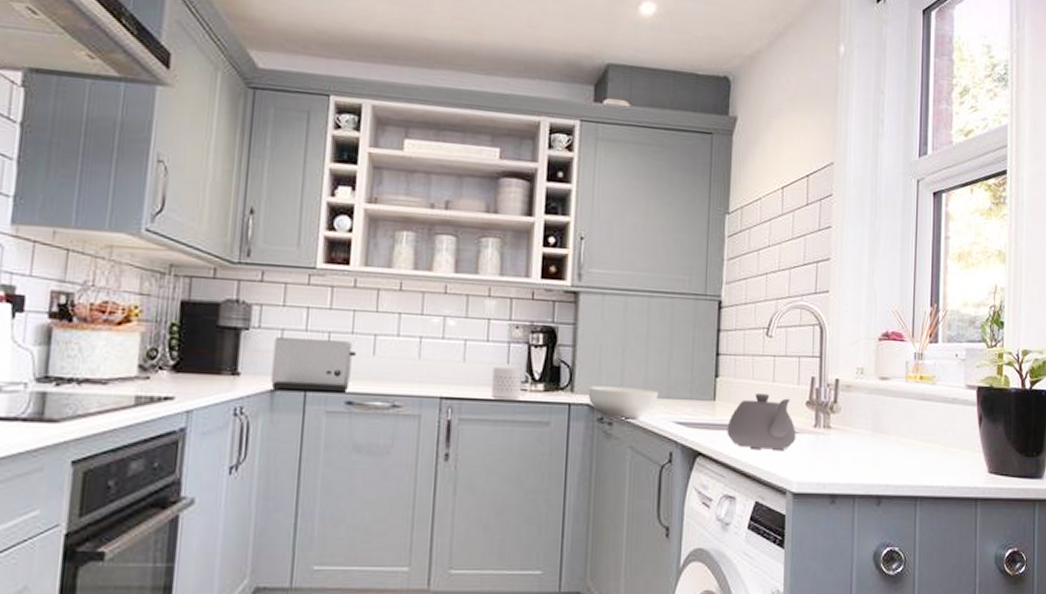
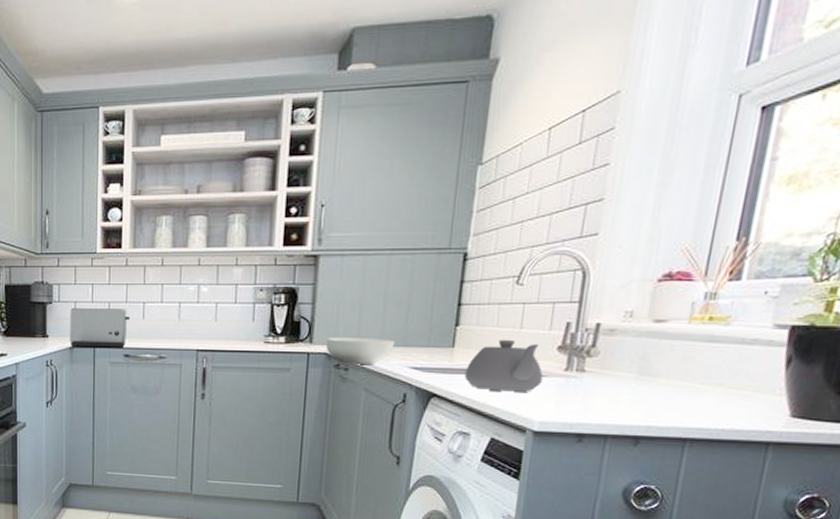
mug: present [491,366,531,399] -> none [239,324,273,350]

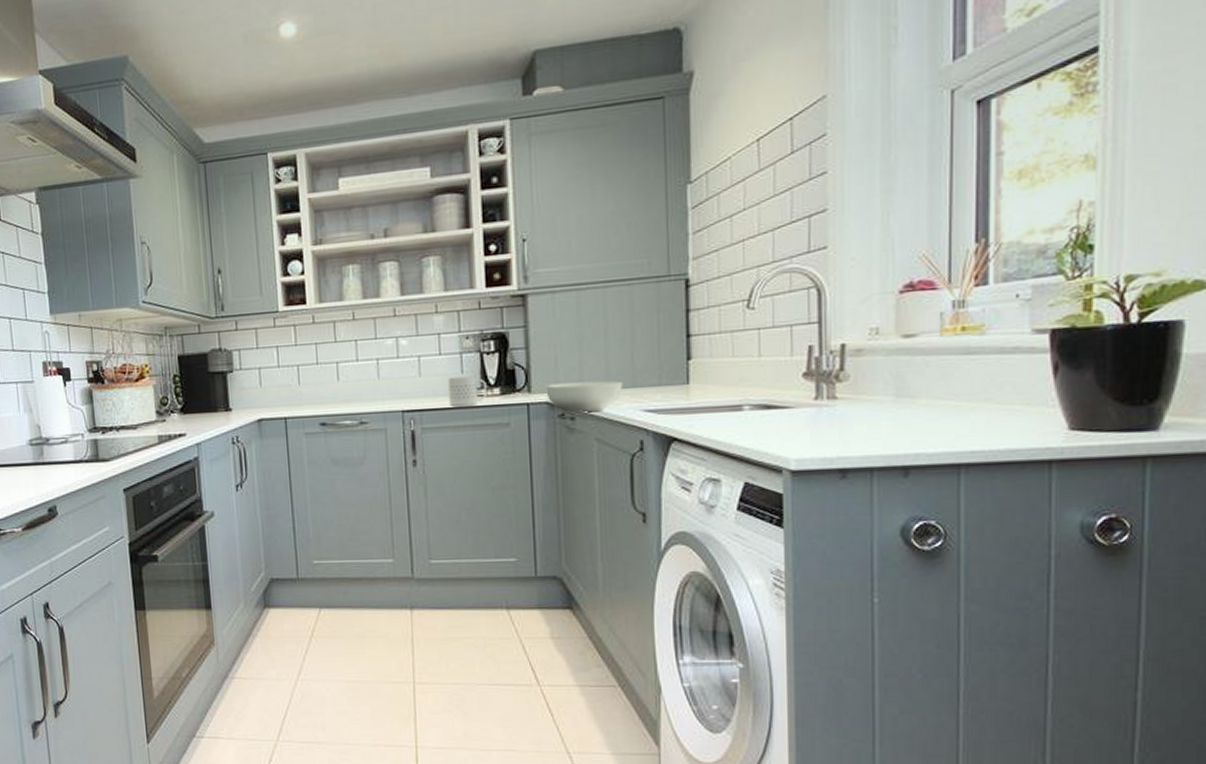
toaster: present [70,308,131,348] -> none [254,371,324,419]
mug: none [239,324,273,350] -> present [448,375,487,406]
teapot: present [464,339,543,393] -> none [705,369,792,431]

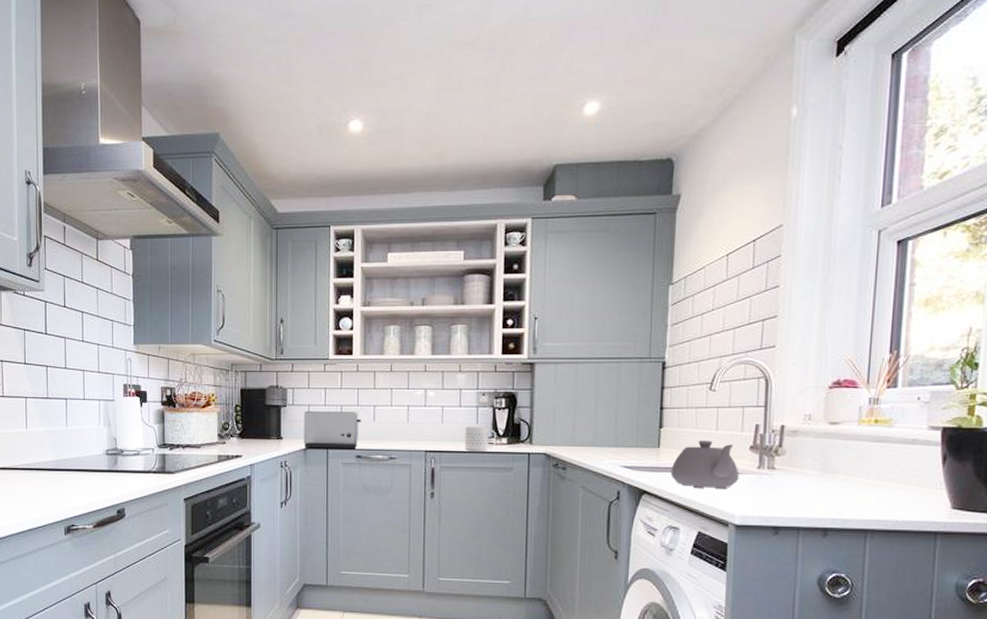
toaster: none [254,371,324,419] -> present [303,411,362,449]
bowl: present [544,380,623,413] -> none [543,438,607,464]
teapot: none [705,369,792,431] -> present [671,439,739,490]

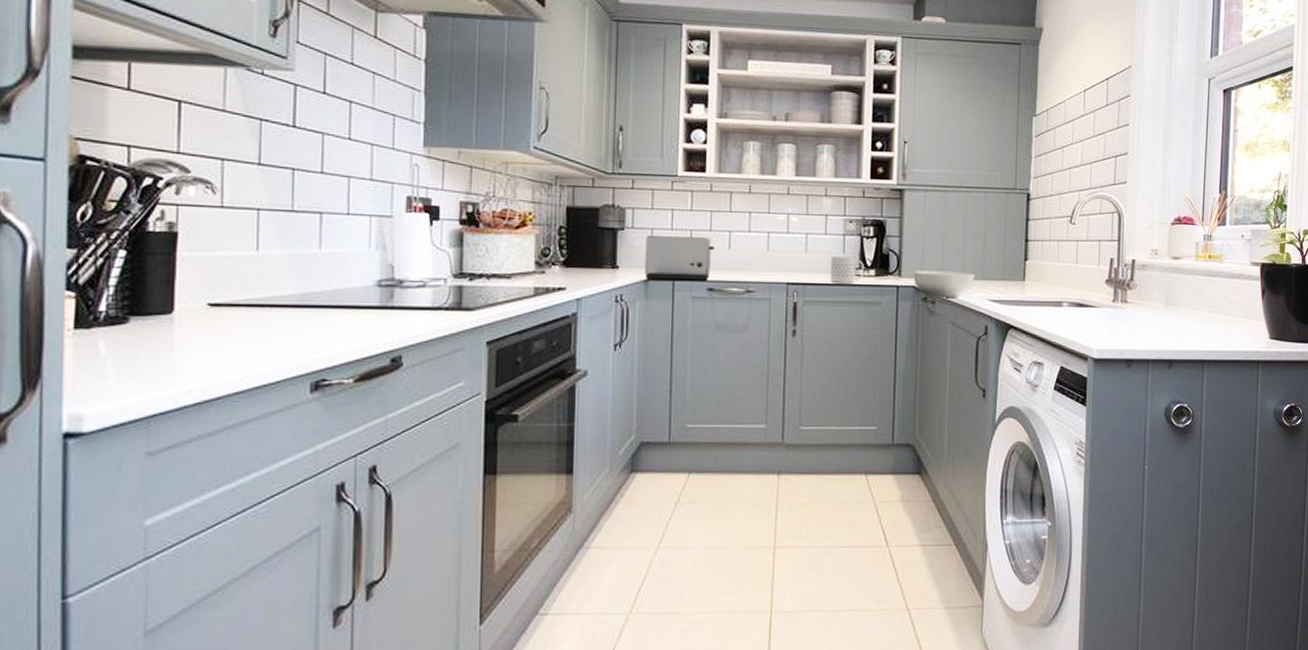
bowl: none [543,438,607,464] -> present [912,270,975,297]
teapot: present [671,439,739,490] -> none [1035,273,1097,323]

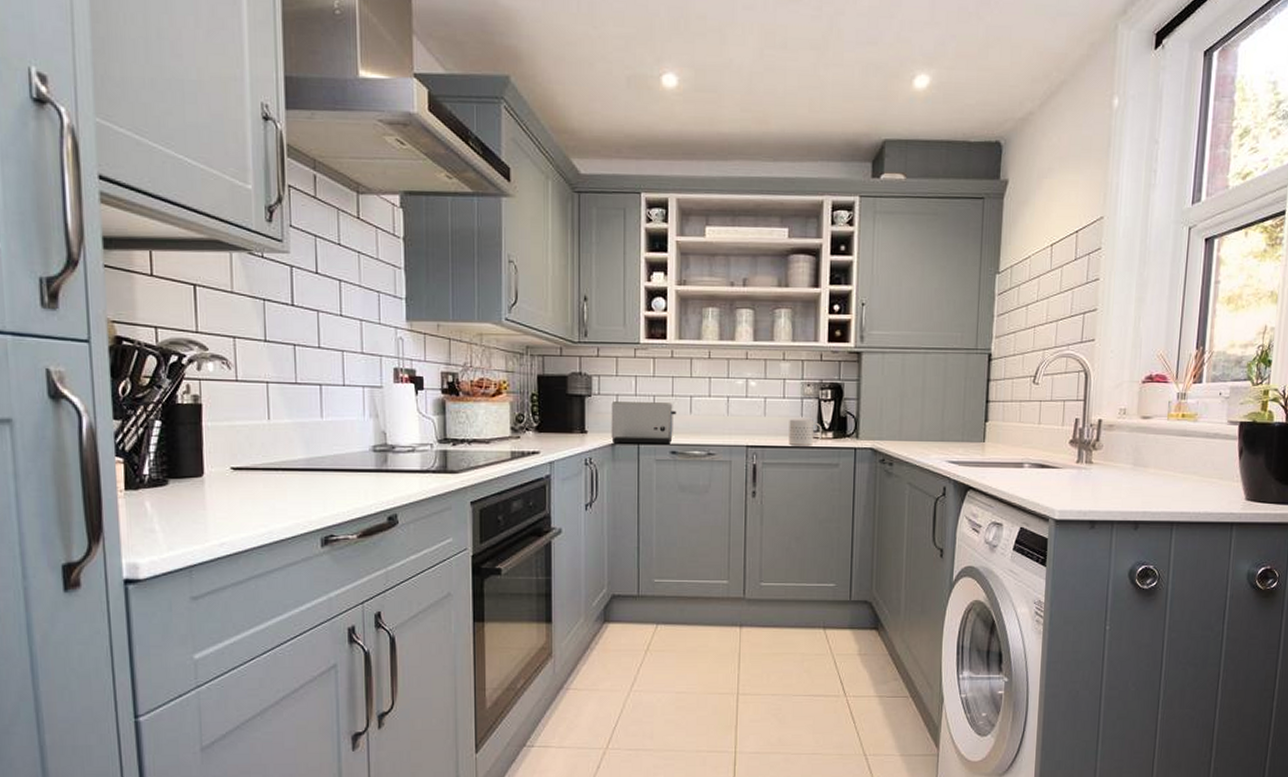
bowl: present [912,270,975,297] -> none [870,432,934,459]

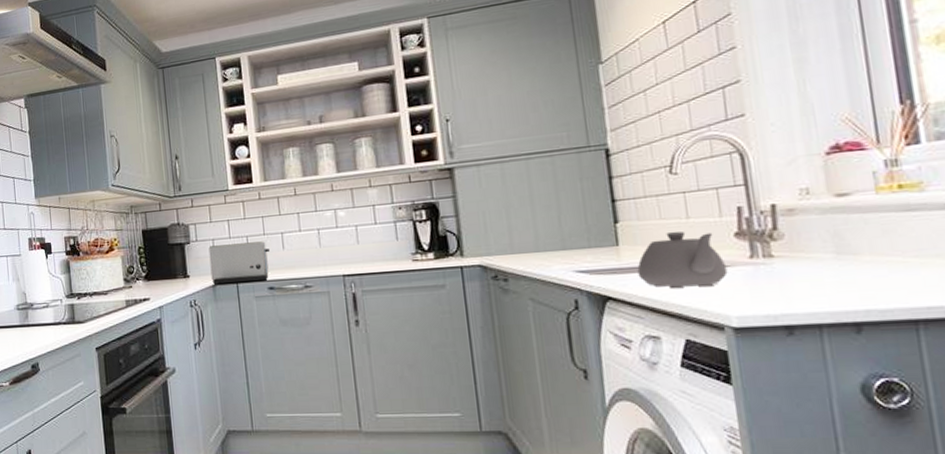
mug: present [788,419,821,445] -> none [384,242,422,270]
teapot: none [995,434,1060,484] -> present [637,231,728,289]

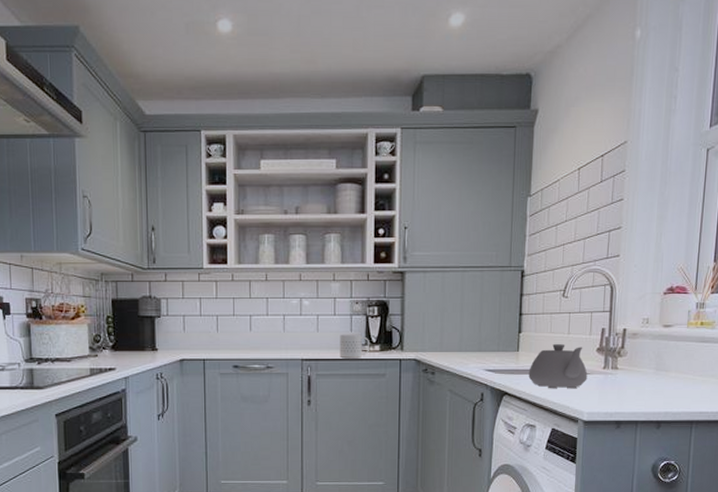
toaster: present [208,241,271,285] -> none [179,322,238,360]
mug: none [384,242,422,270] -> present [339,334,369,358]

